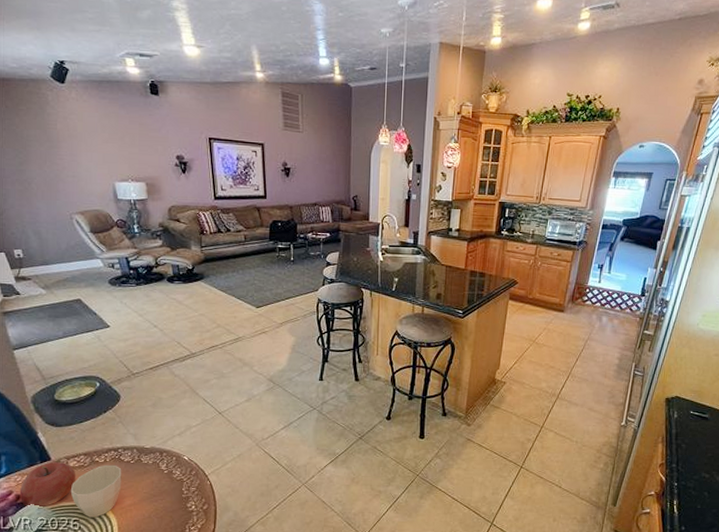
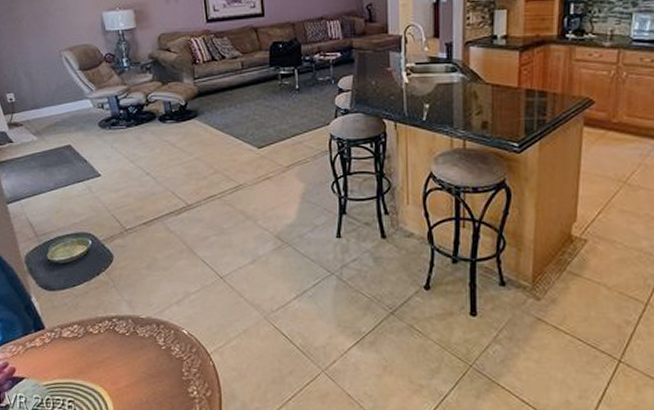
fruit: present [19,461,76,509] -> none [15,330,70,385]
cup: present [70,464,122,518] -> none [64,336,117,399]

